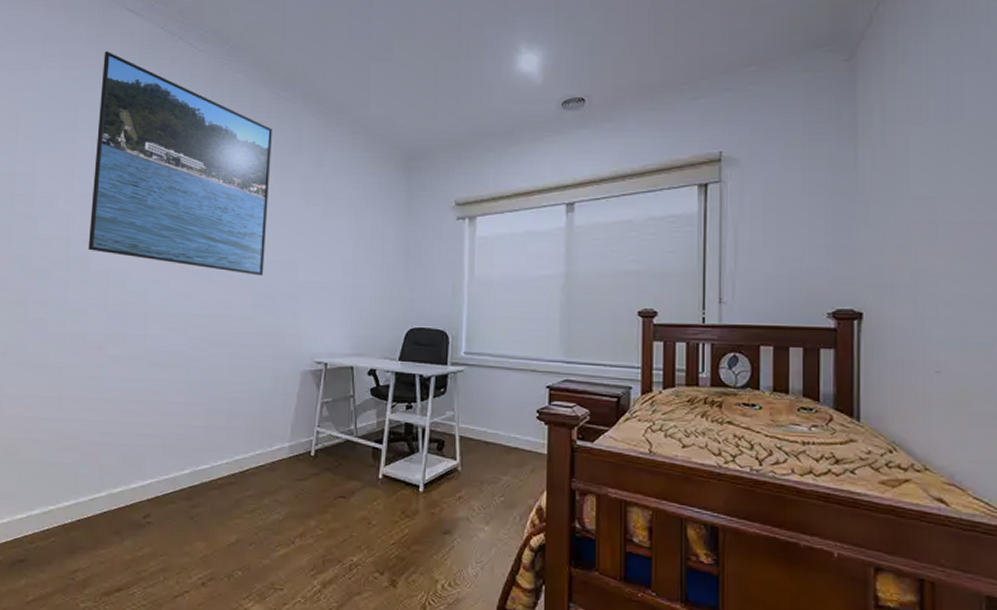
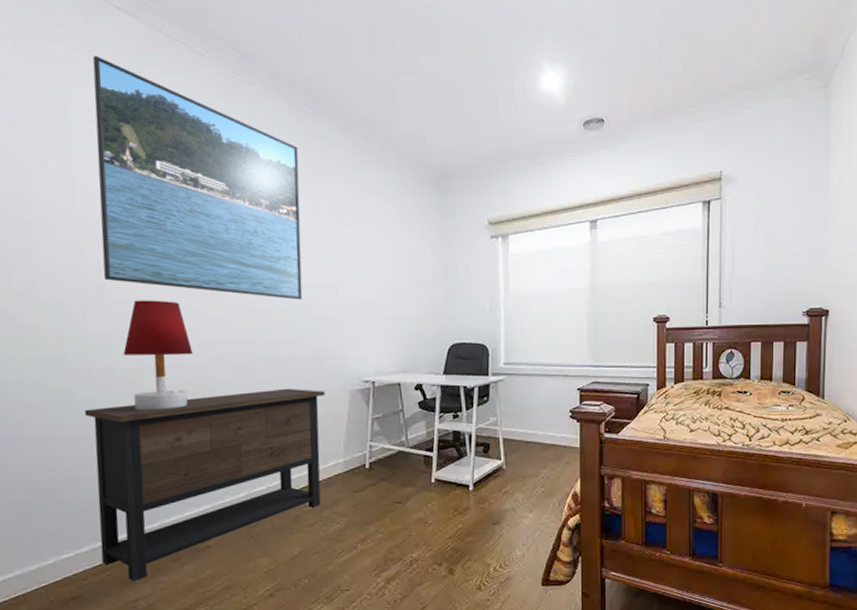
dresser: none [50,364,277,552] -> present [84,388,325,582]
table lamp: none [95,270,157,378] -> present [123,300,193,411]

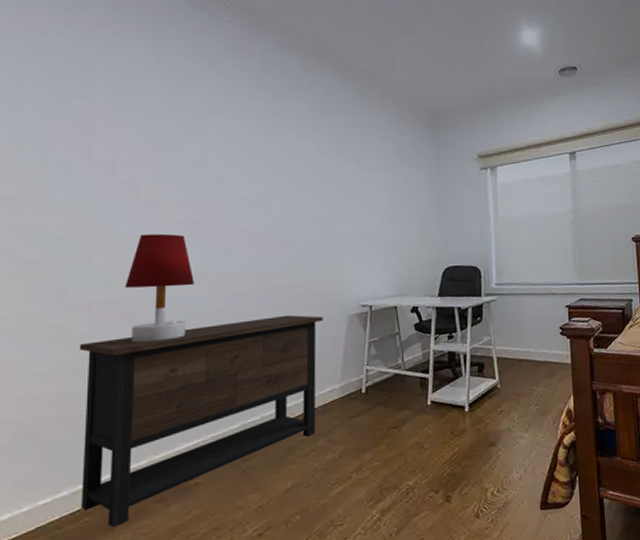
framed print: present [92,55,303,300] -> none [112,19,305,230]

